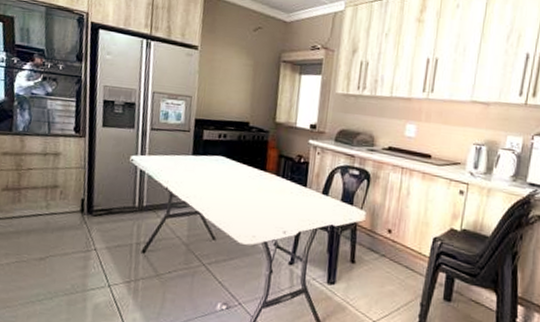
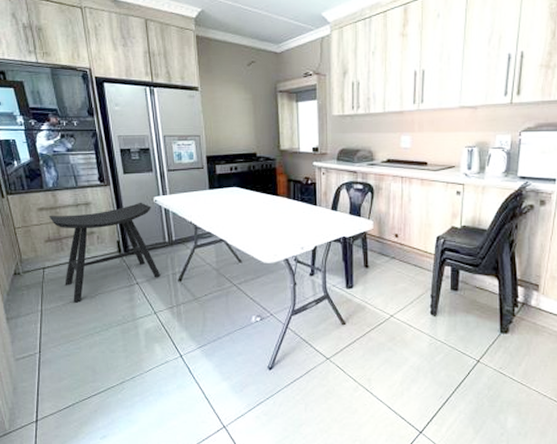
stool: none [11,159,126,263] -> present [48,202,161,303]

